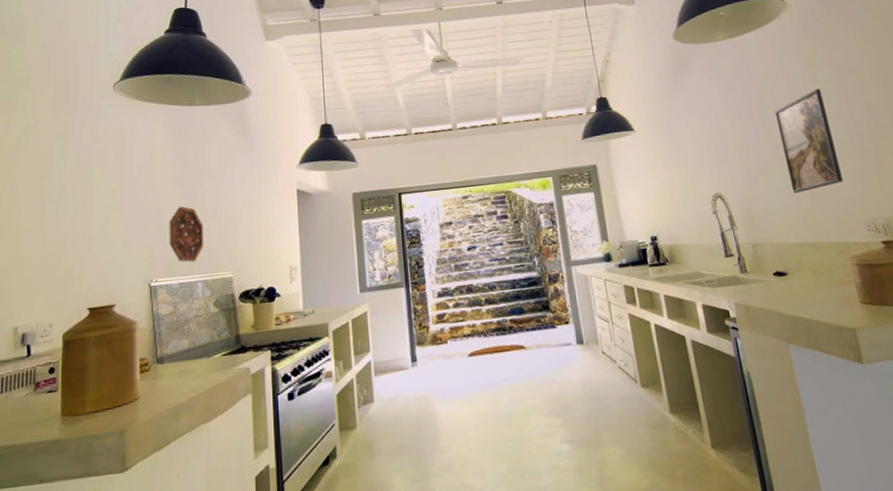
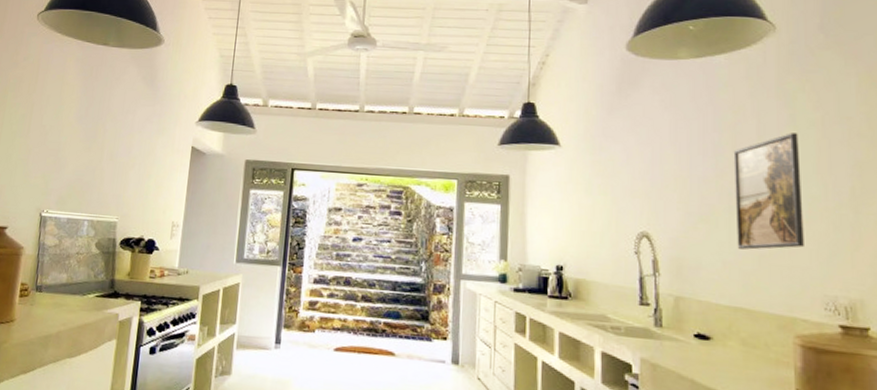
decorative platter: present [169,206,204,263] -> none [64,144,99,200]

